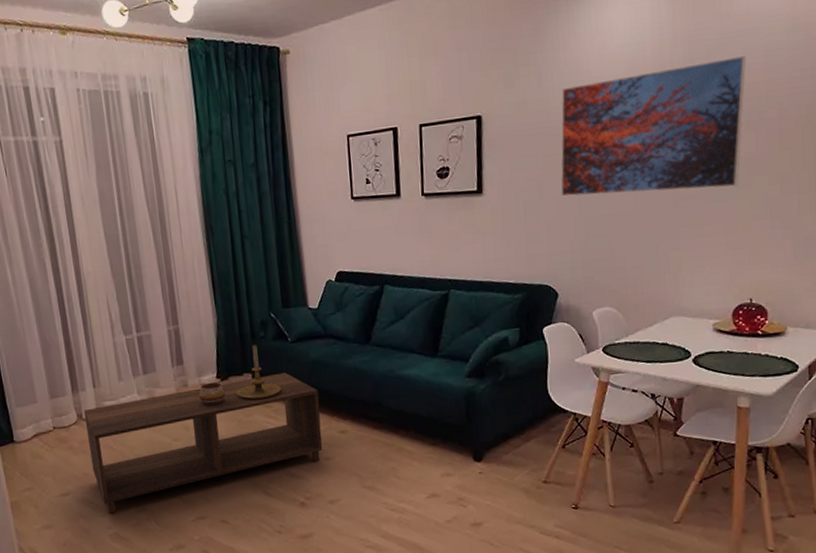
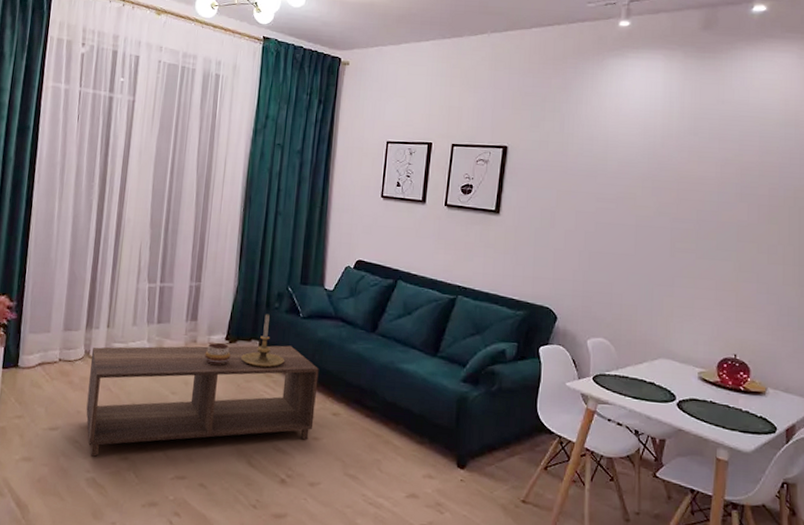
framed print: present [560,56,747,197] -> none [570,136,744,249]

